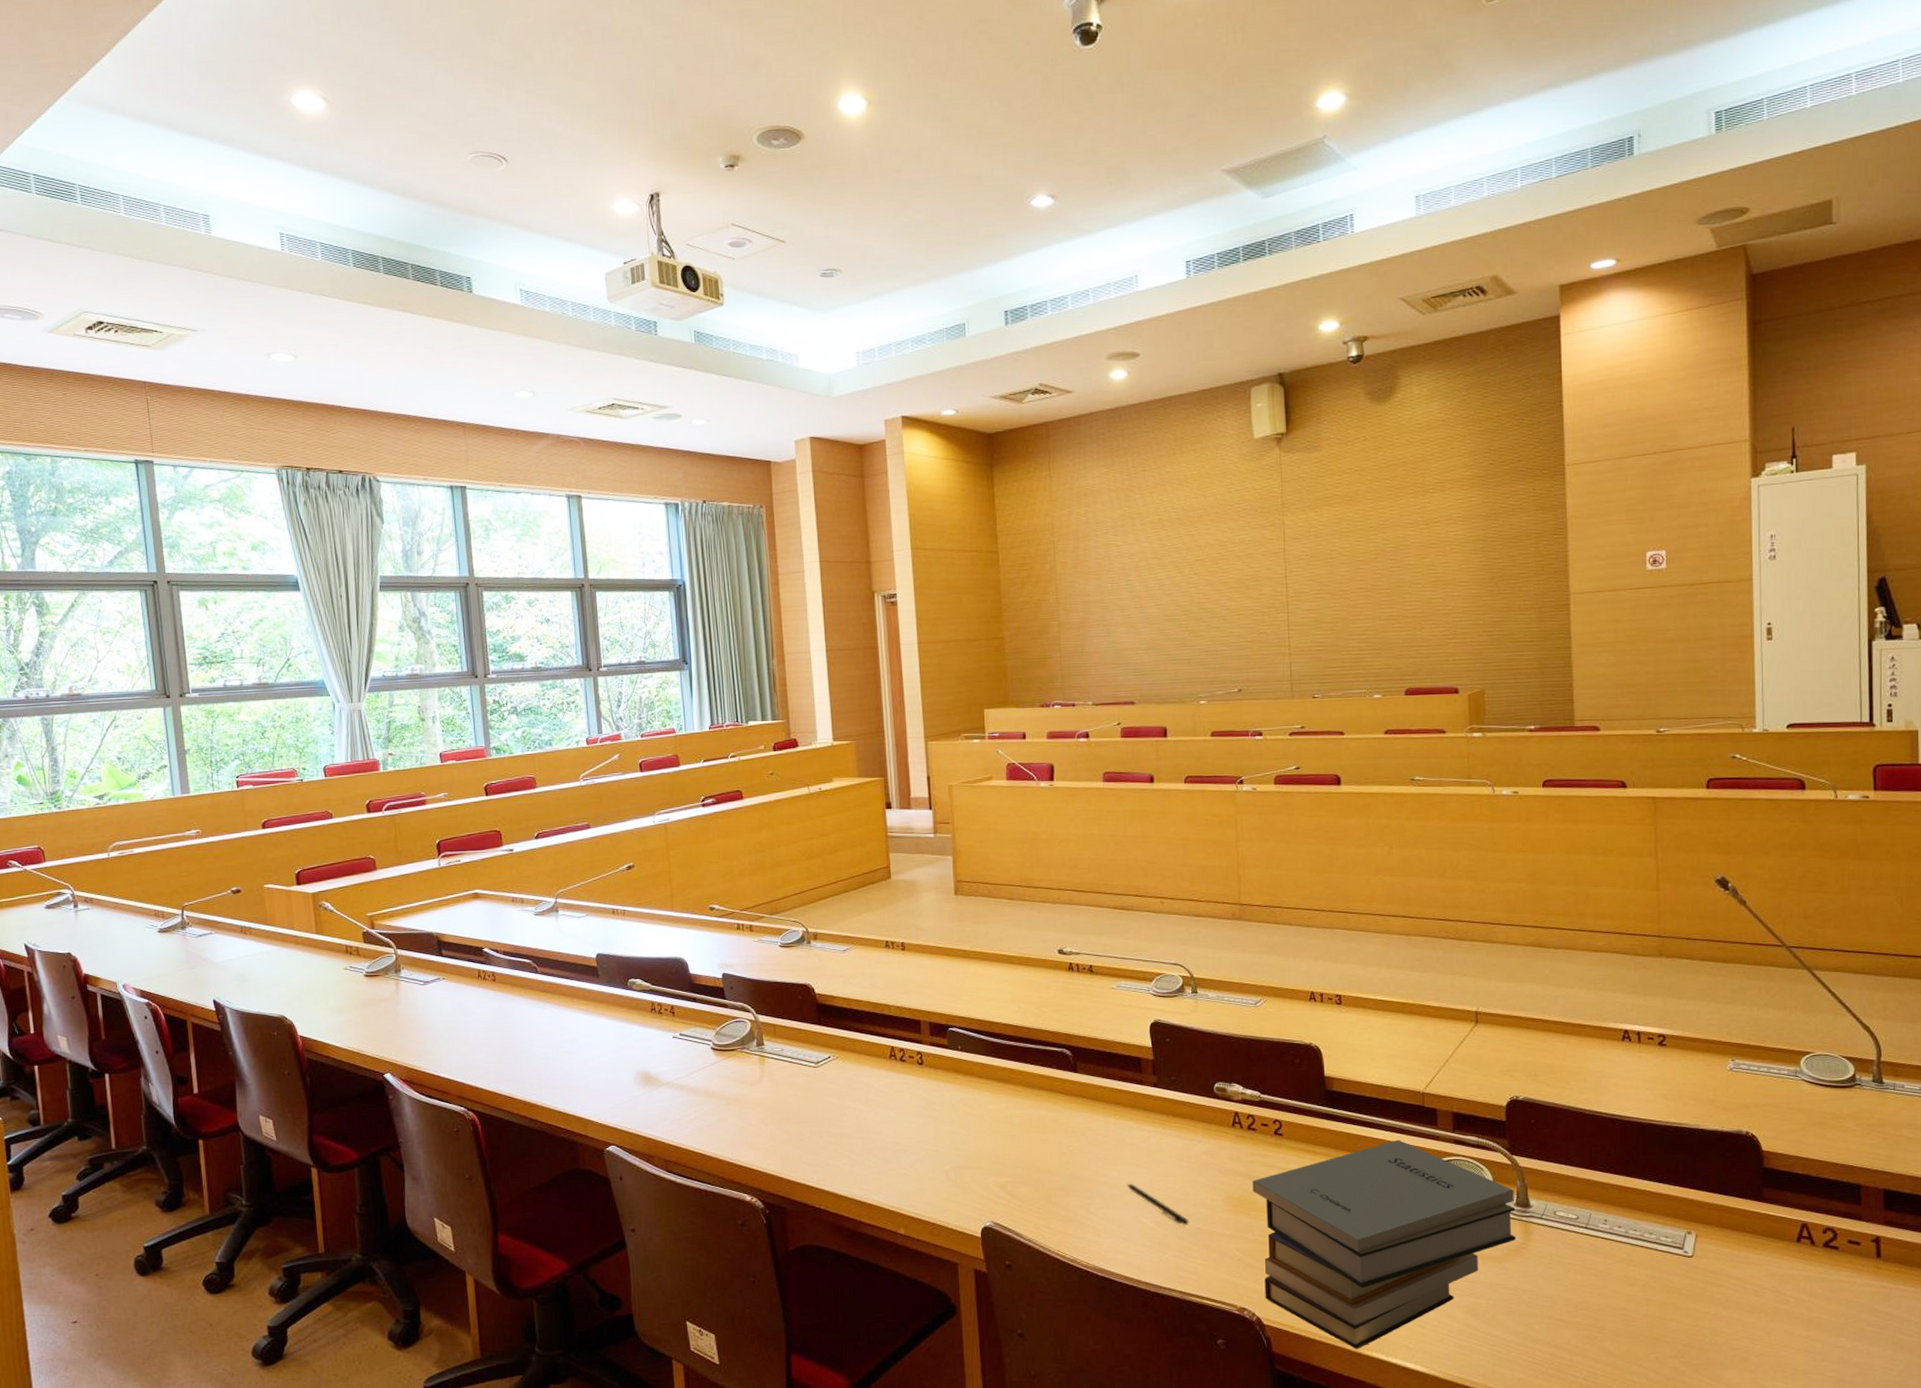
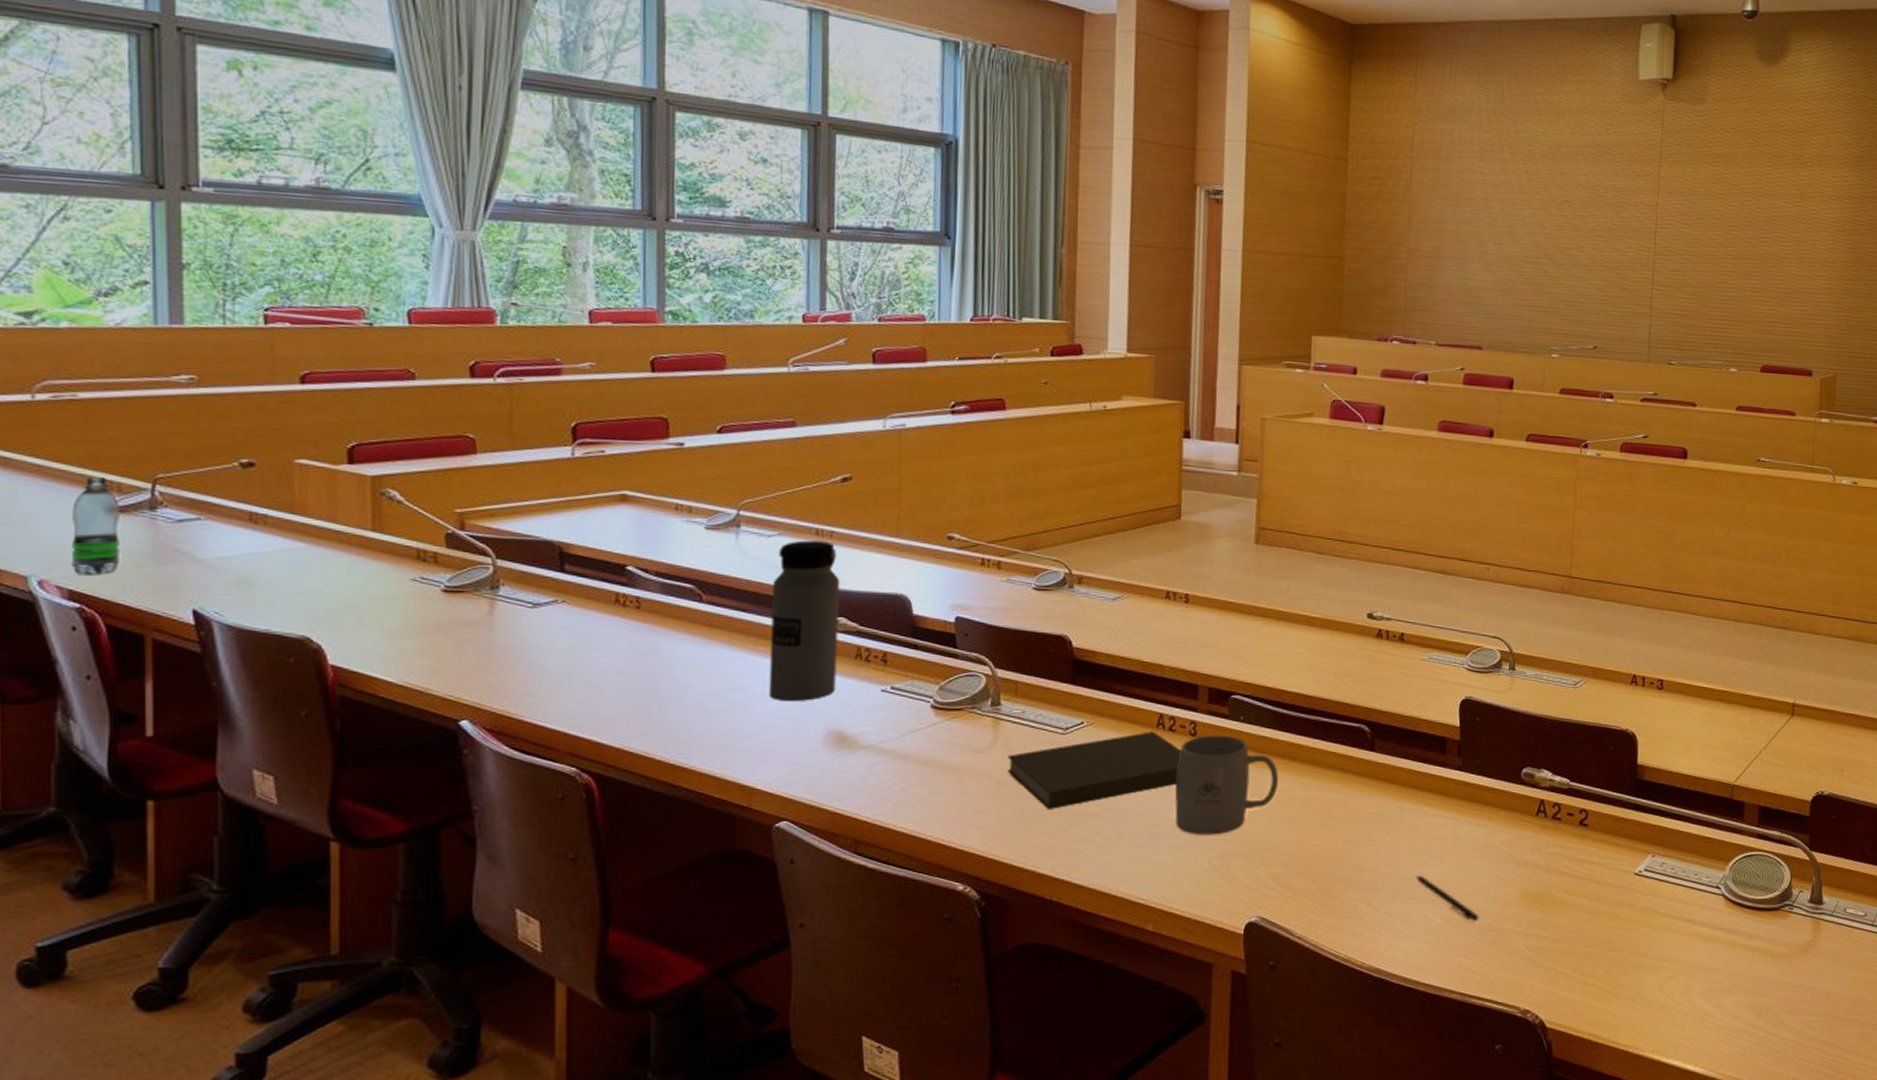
bottle: none [137,908,168,980] -> present [71,477,119,577]
water bottle: none [585,918,639,1049] -> present [768,540,840,701]
book: none [774,1062,912,1131] -> present [1007,731,1181,809]
mug: none [909,1063,997,1151] -> present [1174,735,1279,835]
books: present [1252,1139,1516,1350] -> none [1550,833,1809,1053]

